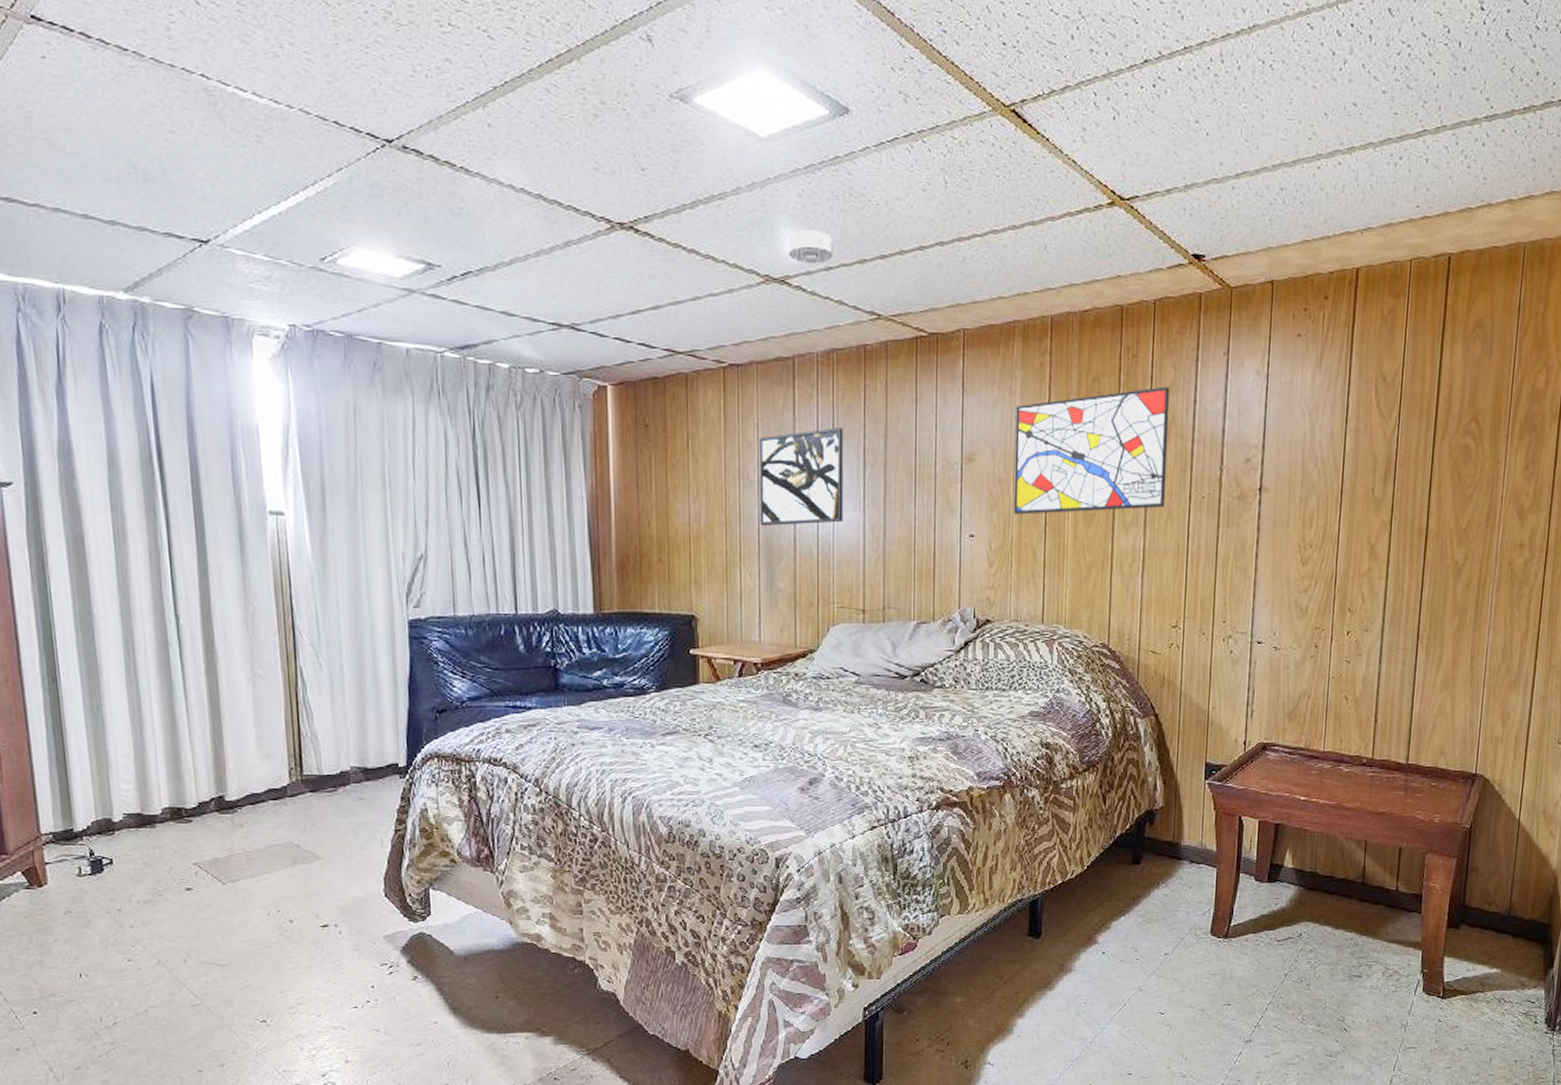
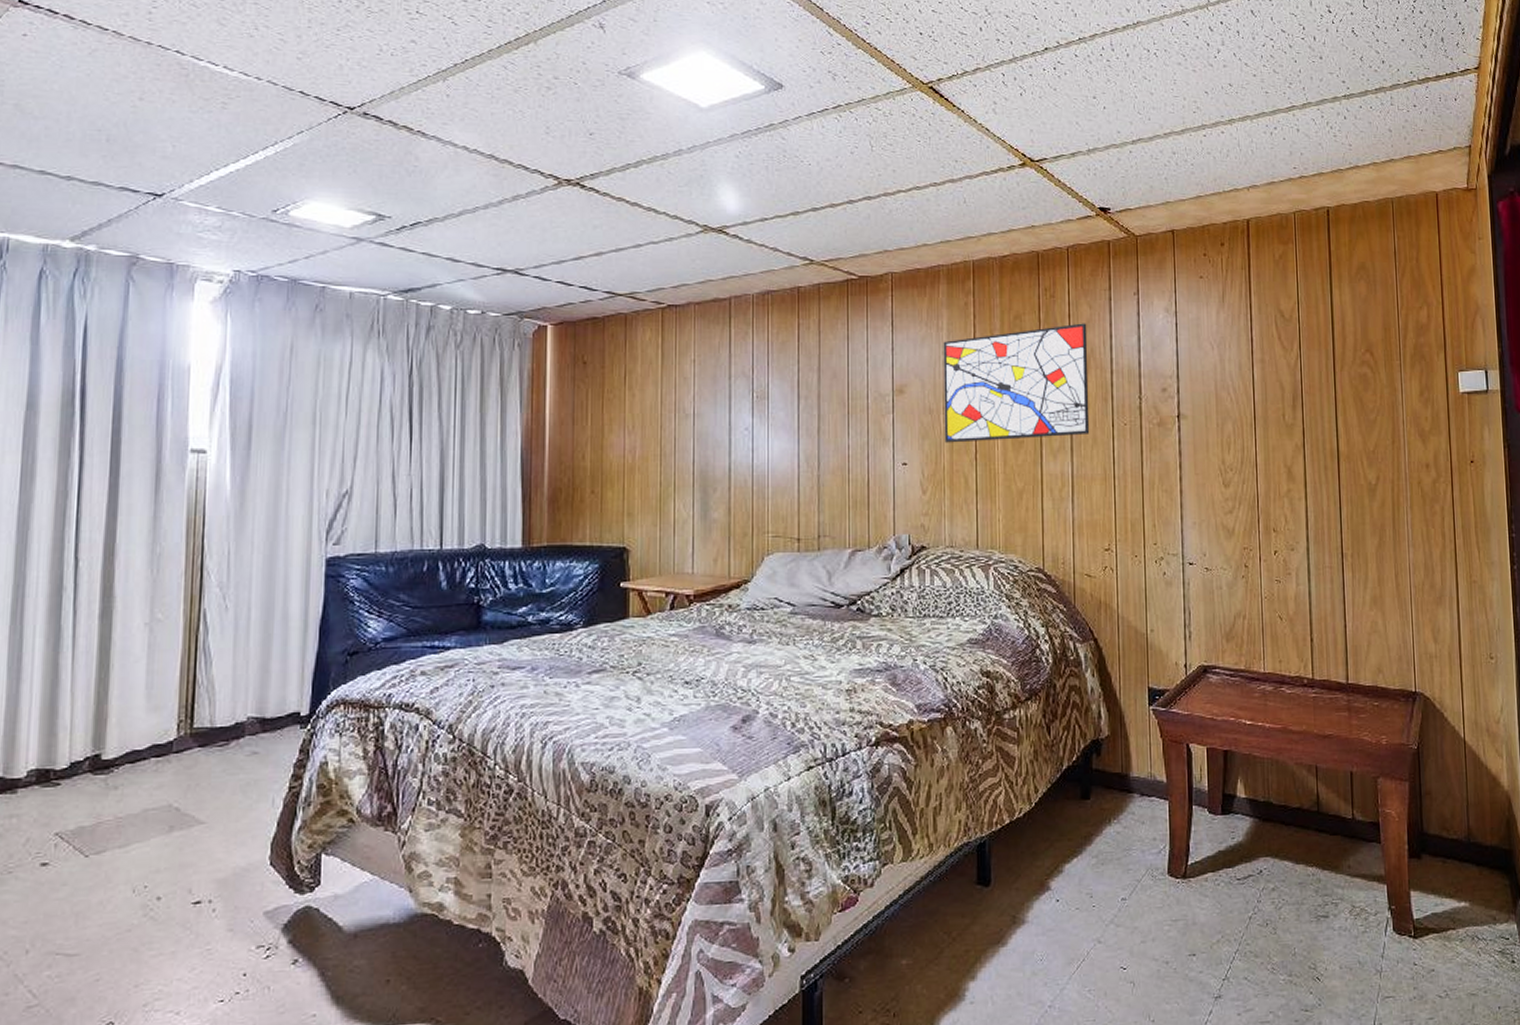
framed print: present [759,428,844,527] -> none [694,363,778,458]
smoke detector: present [787,229,834,264] -> none [725,185,769,216]

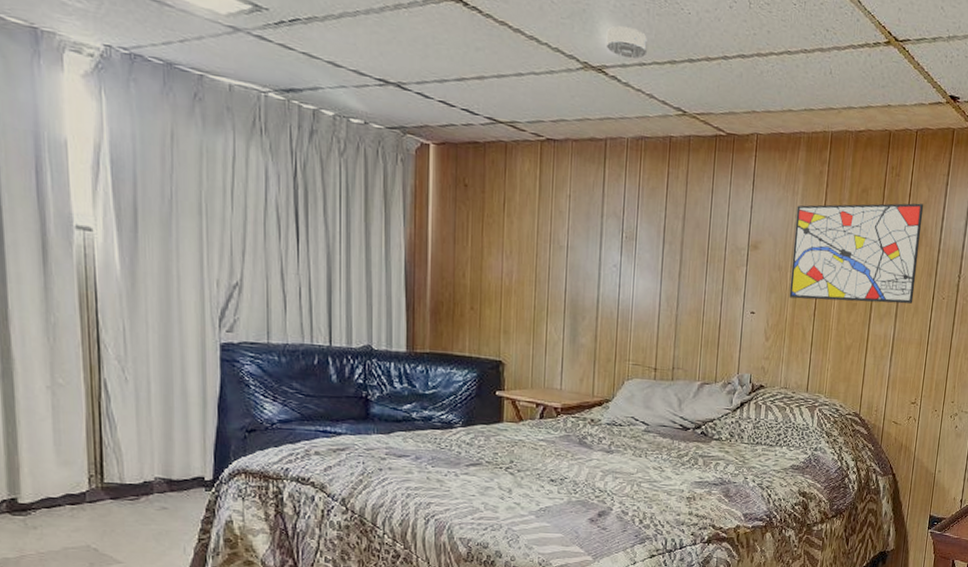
smoke detector: none [725,185,769,216] -> present [606,26,649,59]

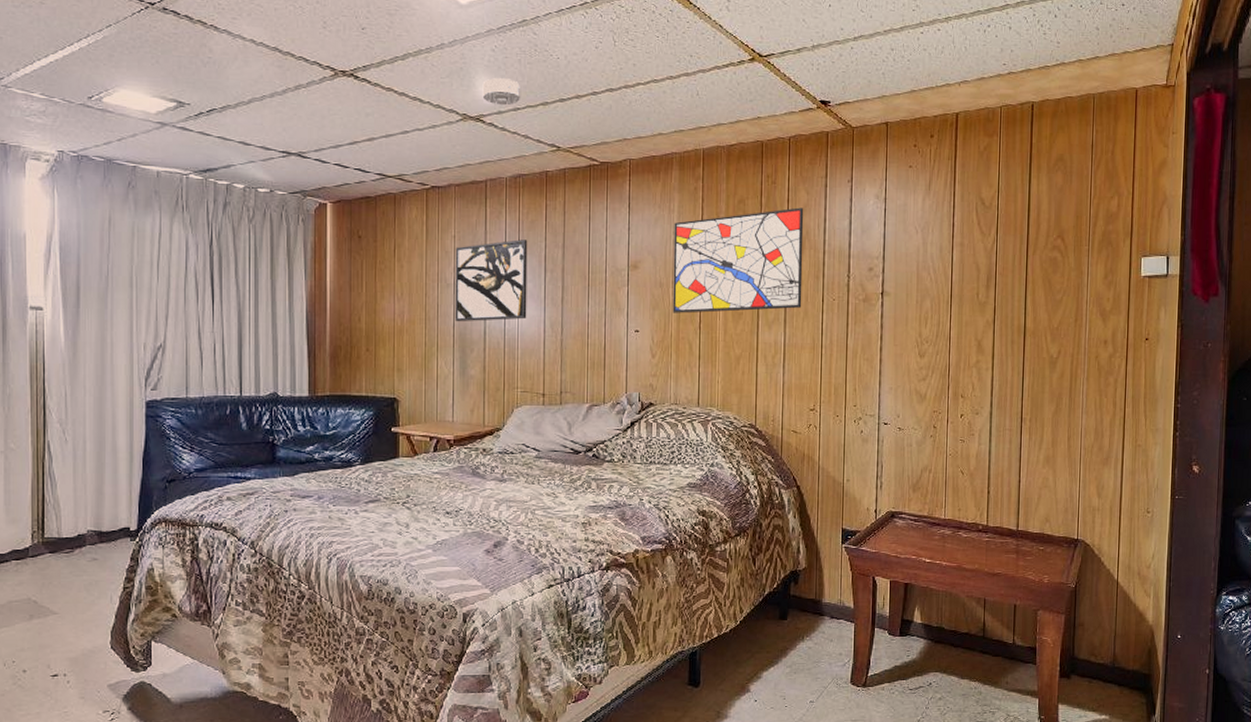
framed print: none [566,206,647,291] -> present [455,239,528,322]

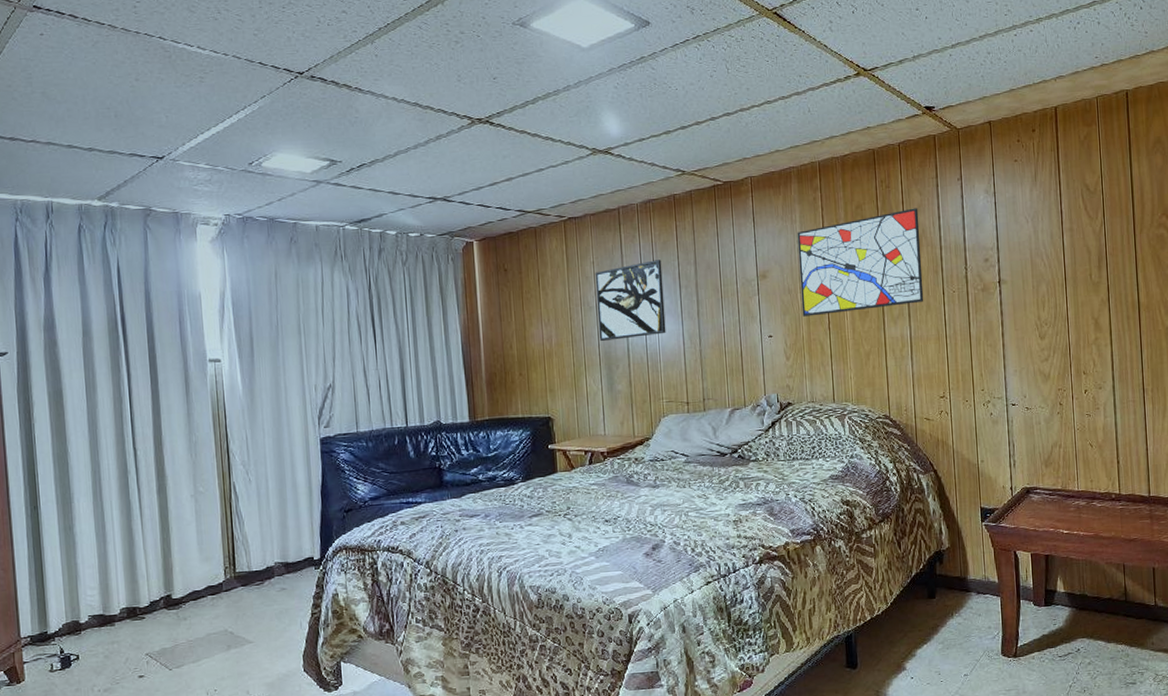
smoke detector: present [482,77,521,106] -> none [608,111,645,138]

